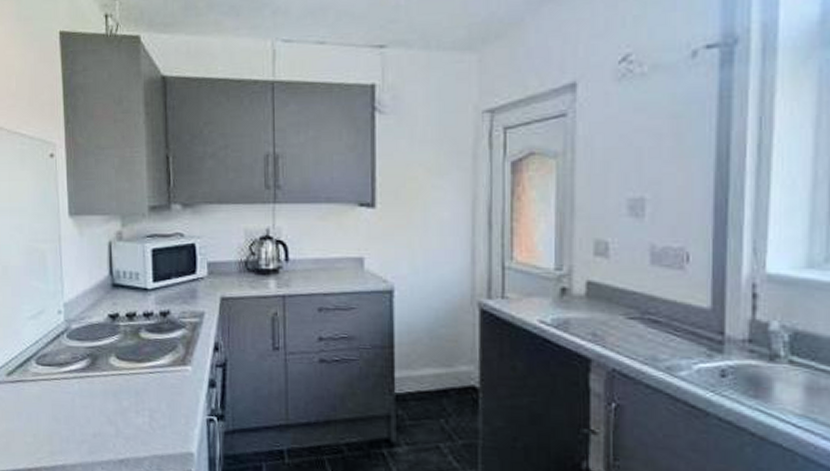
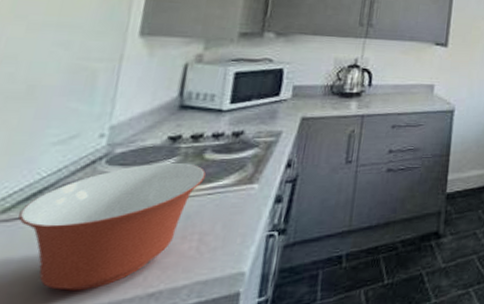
mixing bowl: none [19,340,144,448] -> present [18,163,206,291]

